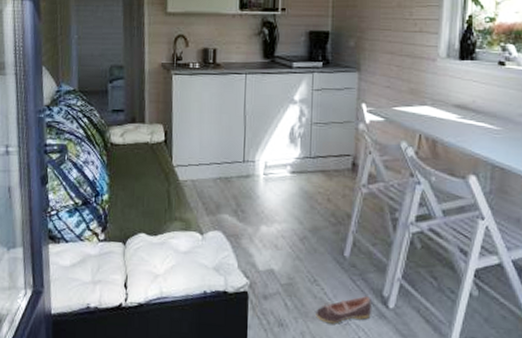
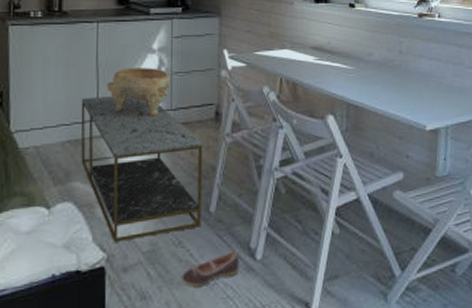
coffee table: none [229,140,340,272] -> present [81,95,203,242]
decorative bowl: none [252,116,311,162] -> present [106,68,171,116]

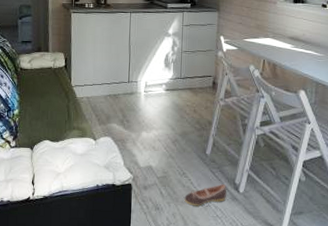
coffee table: present [81,95,203,242] -> none [117,65,203,168]
decorative bowl: present [106,68,171,116] -> none [136,46,181,82]

